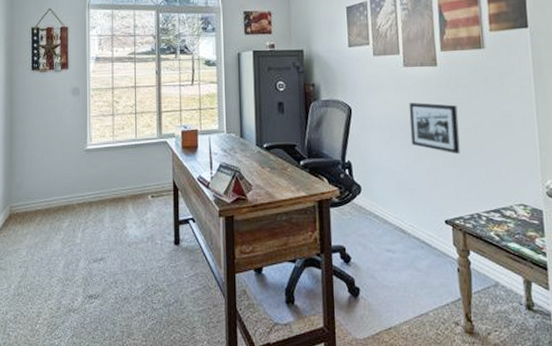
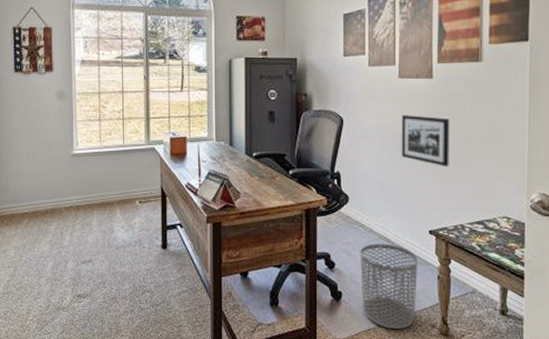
waste bin: none [376,235,437,327] -> present [360,244,418,329]

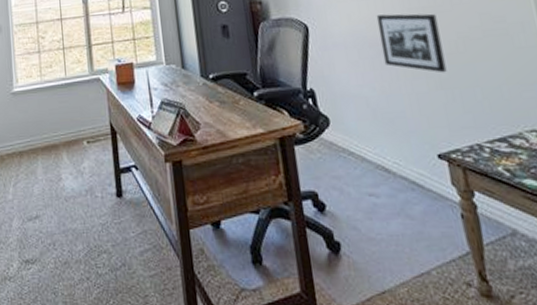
waste bin: present [360,244,418,329] -> none [354,175,442,290]

